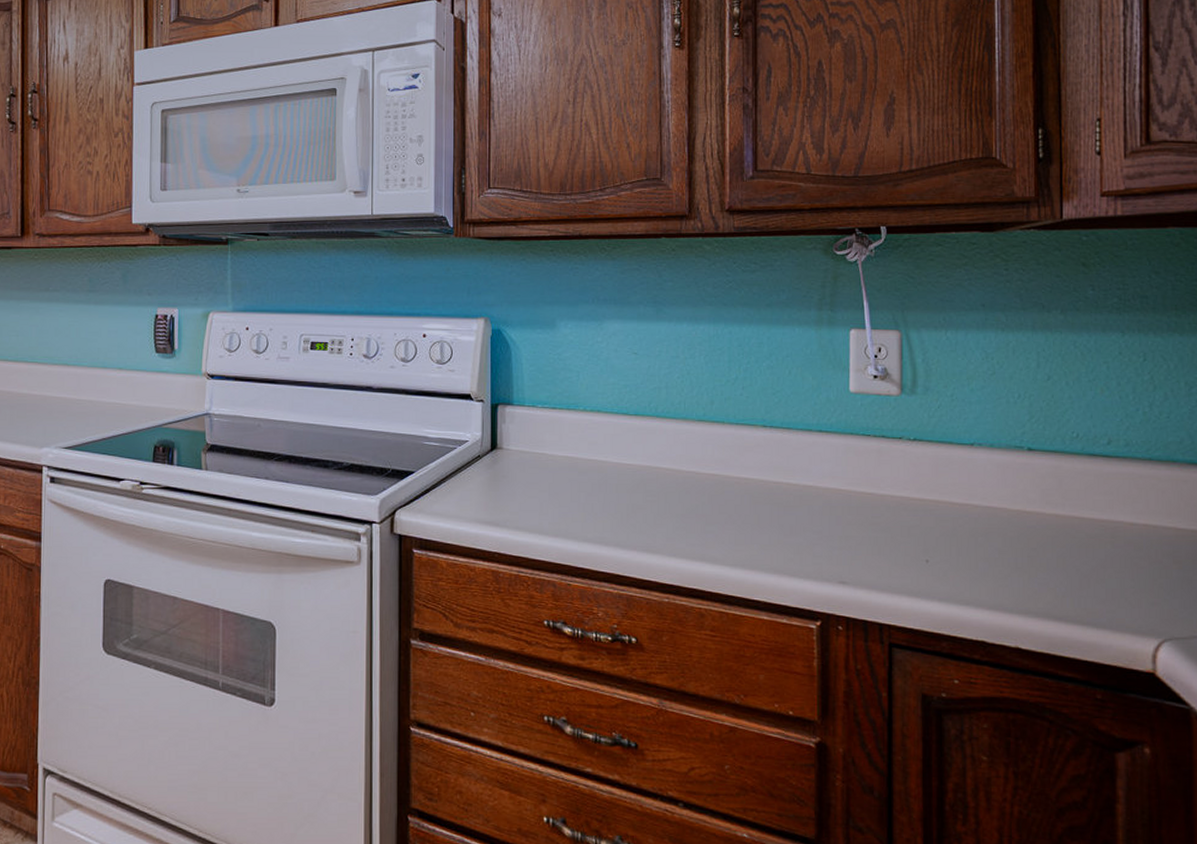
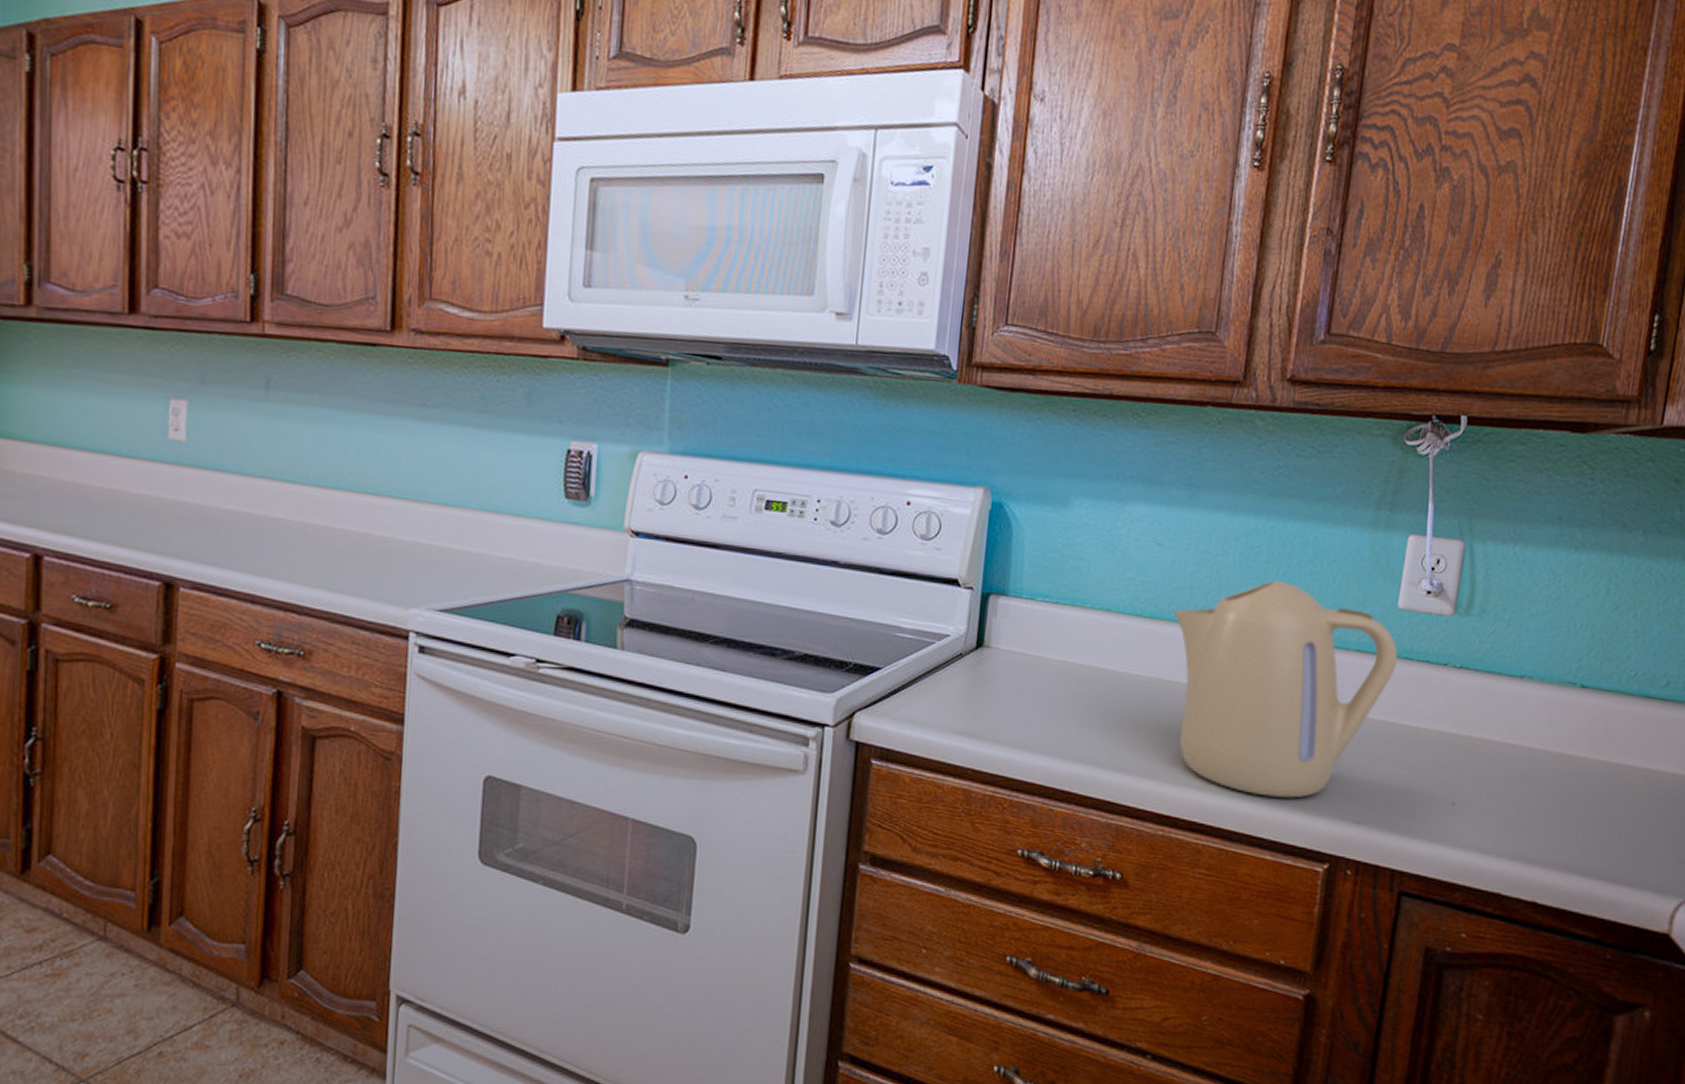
kettle: none [654,376,856,564] -> present [1173,580,1398,798]

